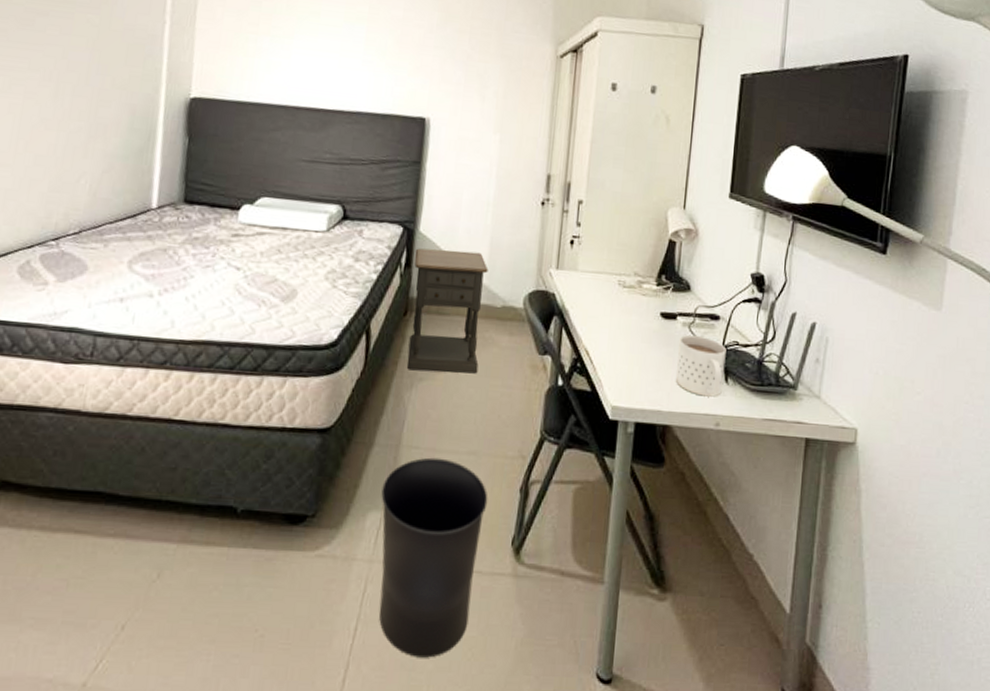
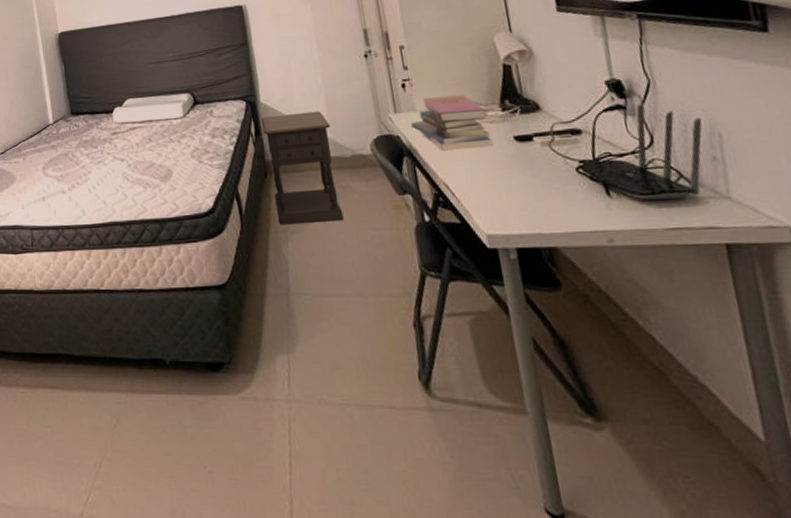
waste bin: present [379,457,488,658] -> none [282,301,396,492]
books: none [569,259,641,319] -> present [411,94,493,151]
mug: present [676,334,727,397] -> none [542,152,607,214]

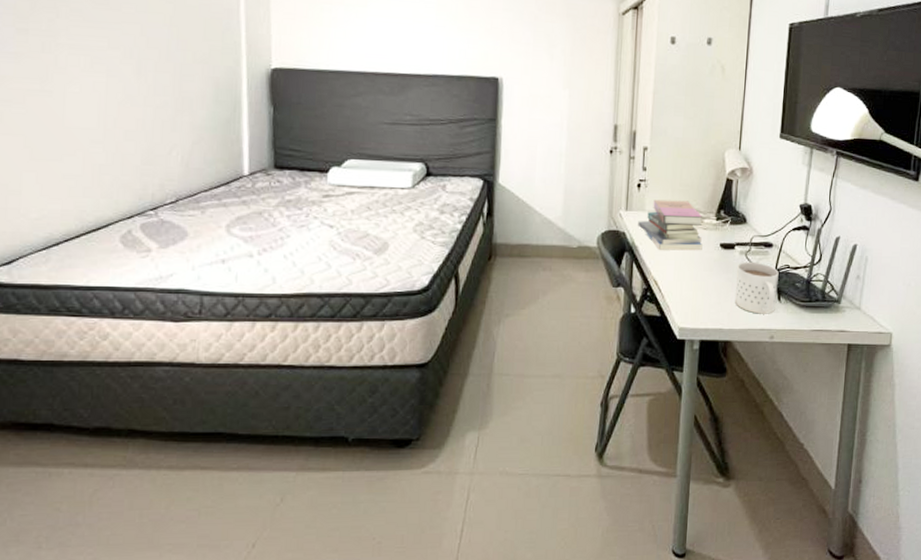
nightstand: present [261,111,344,225] -> none [494,198,564,308]
mug: none [542,152,607,214] -> present [735,261,779,314]

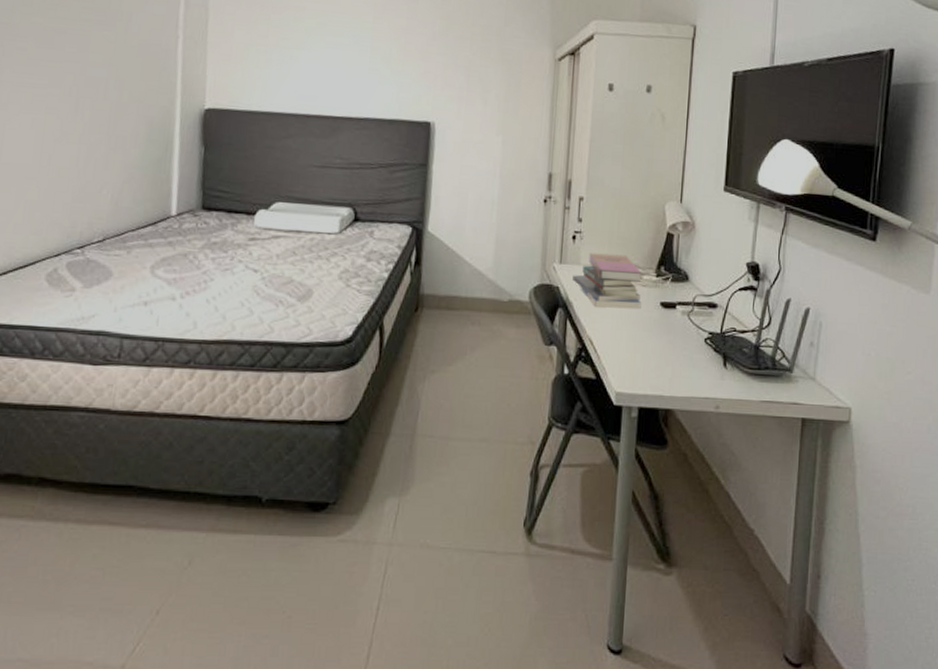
mug: present [735,261,779,314] -> none [677,322,724,381]

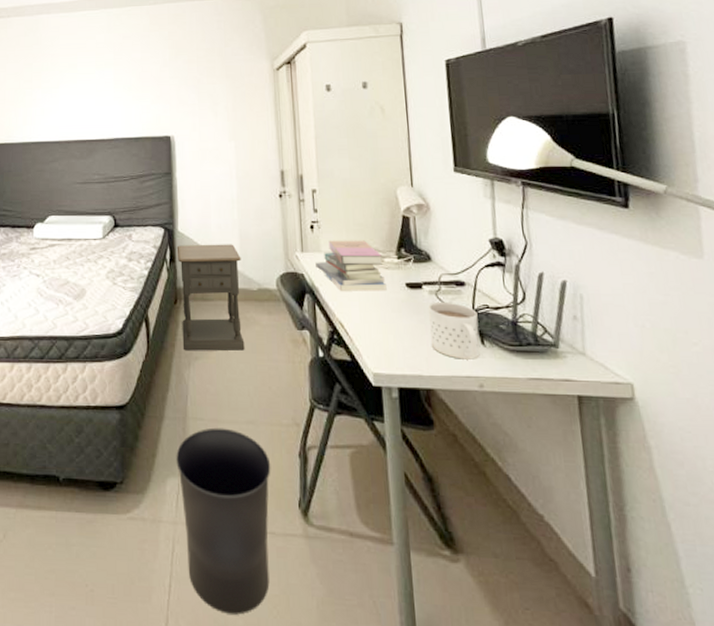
waste bin: none [398,445,500,634] -> present [176,427,271,615]
nightstand: none [419,247,495,365] -> present [176,244,245,351]
mug: none [677,322,724,381] -> present [429,301,480,360]

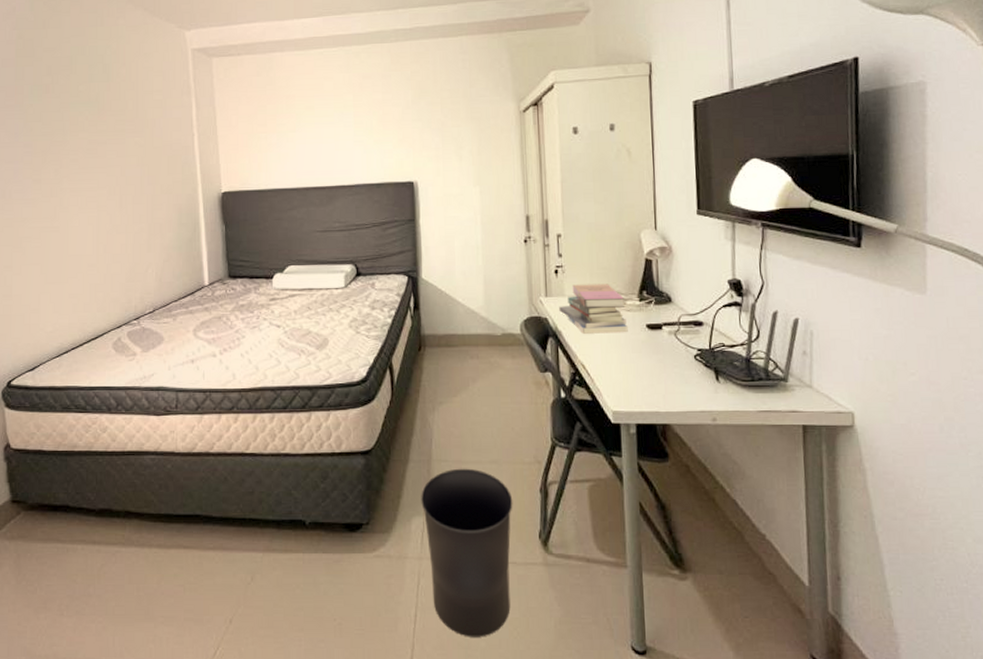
nightstand: present [176,244,245,351] -> none [420,290,489,396]
mug: present [429,301,480,360] -> none [668,341,715,395]

